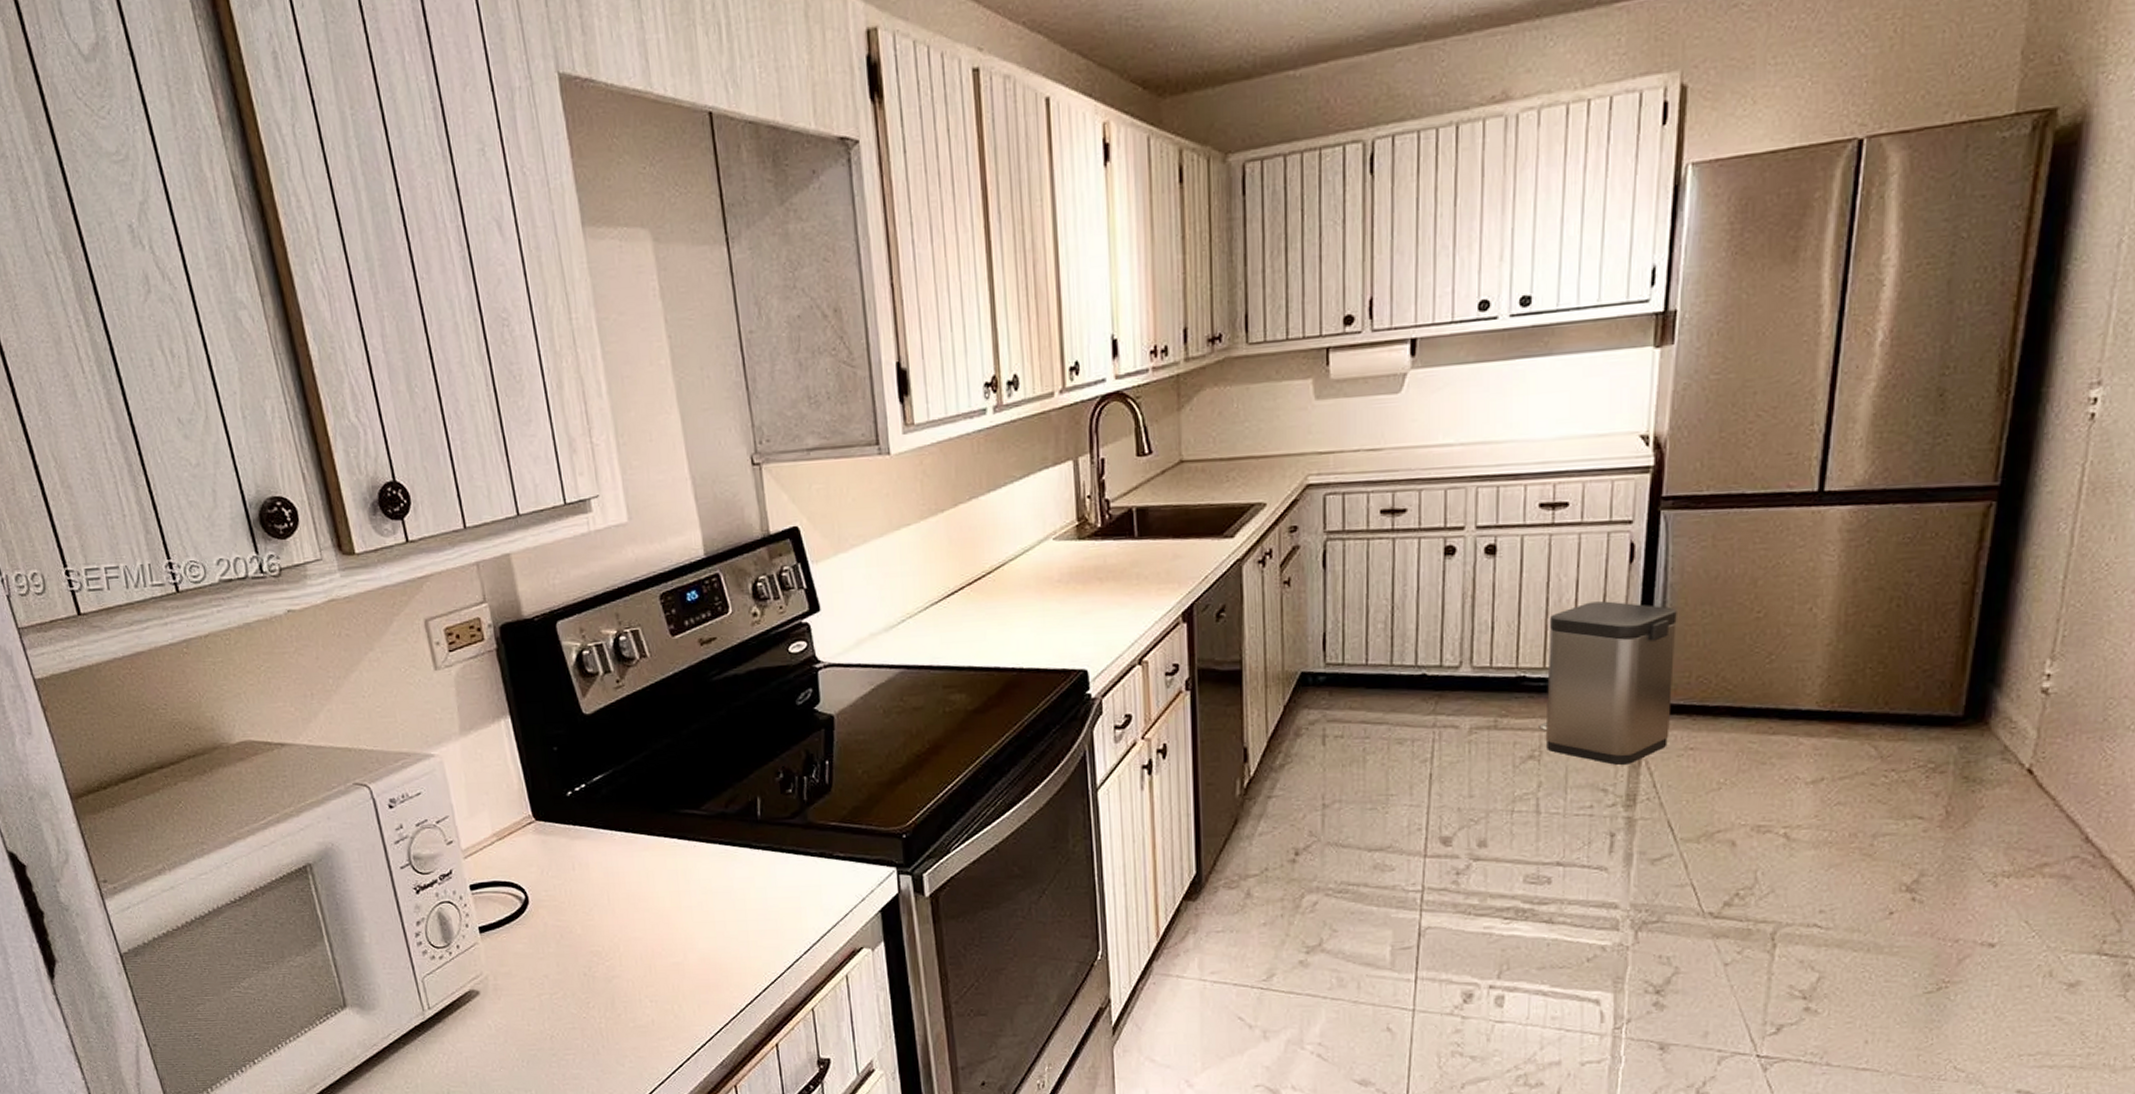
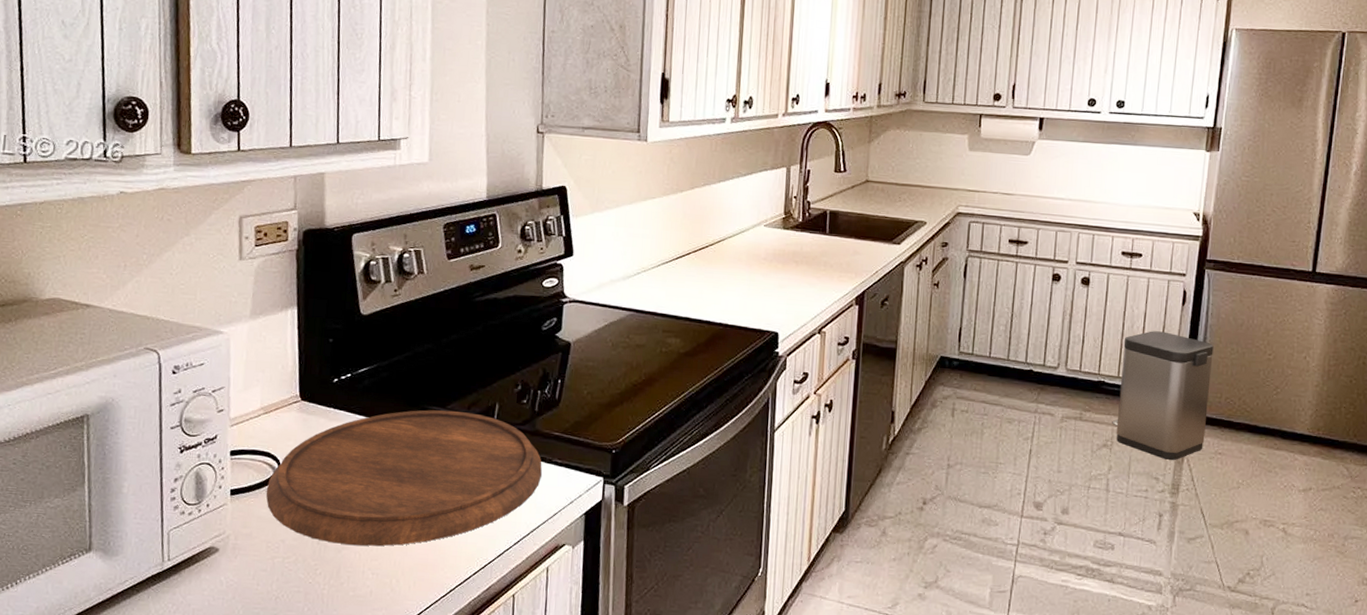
cutting board: none [517,811,823,973] -> present [266,410,542,546]

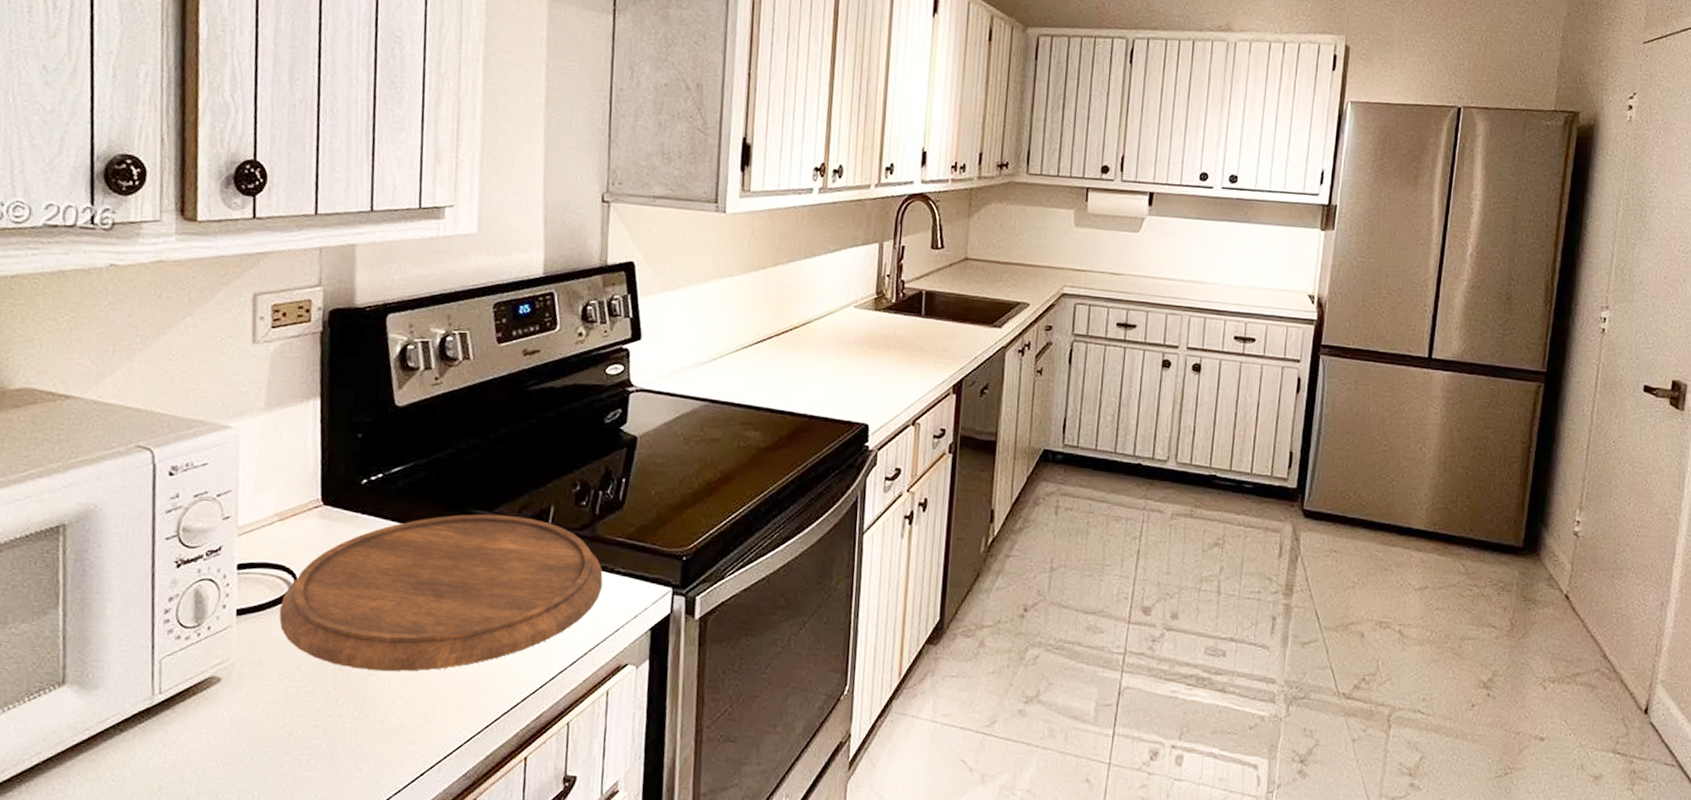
pedal bin: present [1112,331,1214,460] -> none [1224,421,1329,559]

